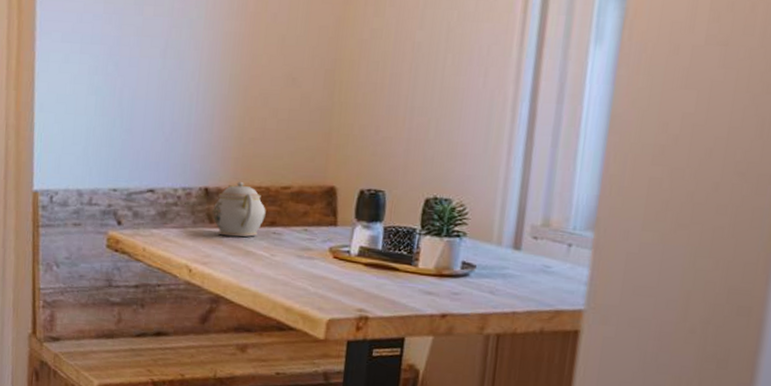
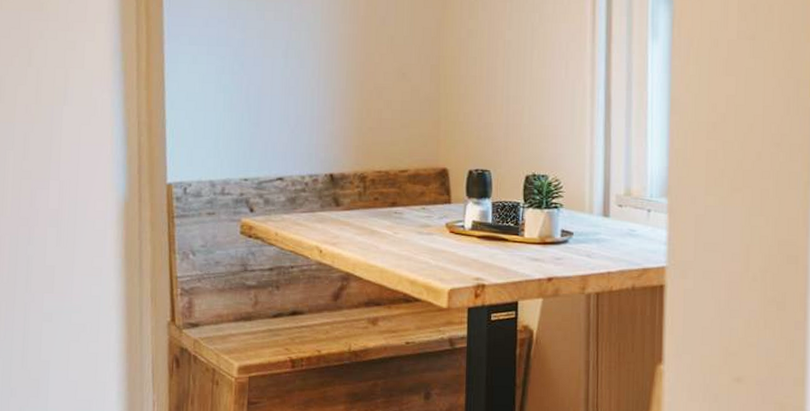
teapot: present [212,181,266,237] -> none [338,166,387,218]

